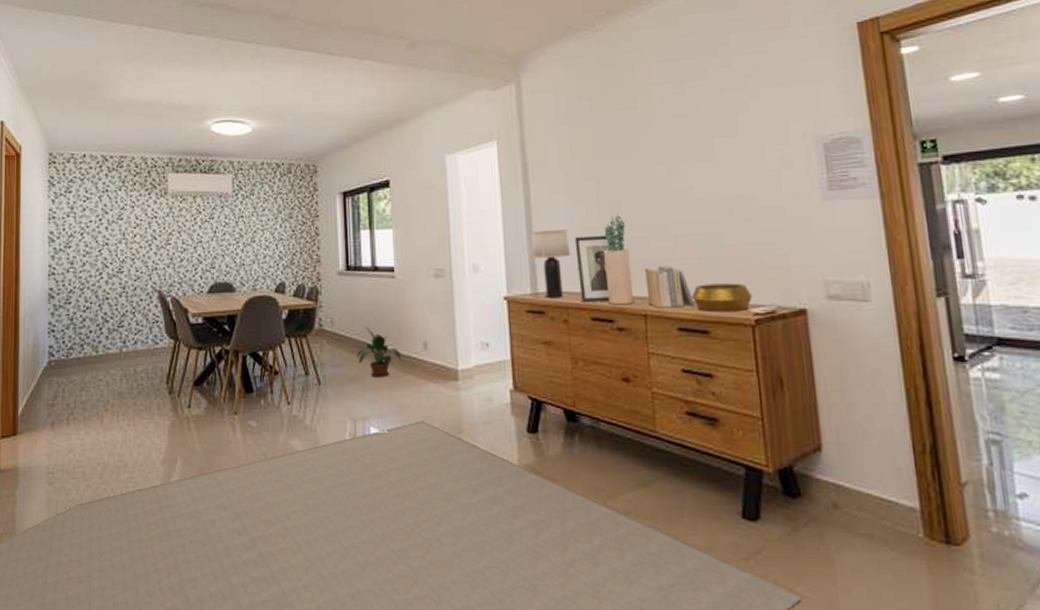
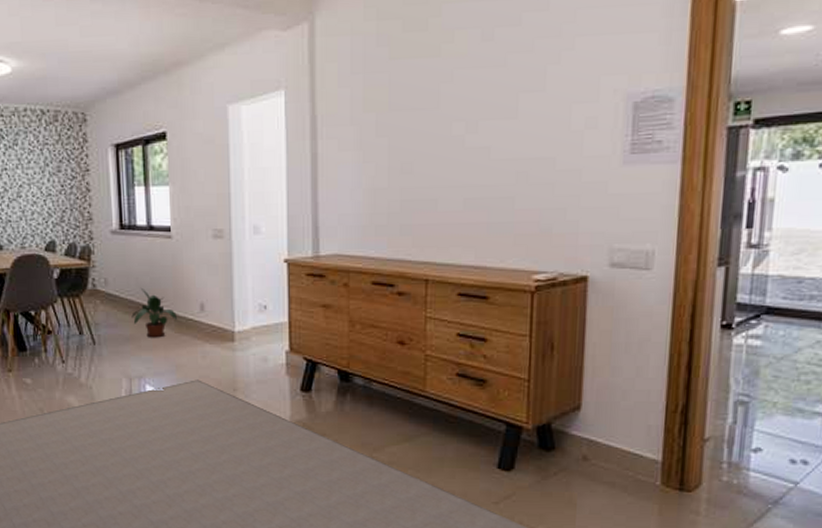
table lamp: present [531,229,571,299] -> none [315,190,356,262]
picture frame: present [574,234,623,302] -> none [361,196,411,266]
vase: present [603,214,634,305] -> none [390,174,417,270]
books: present [645,266,695,308] -> none [430,230,477,273]
decorative bowl: present [692,283,753,313] -> none [476,249,537,279]

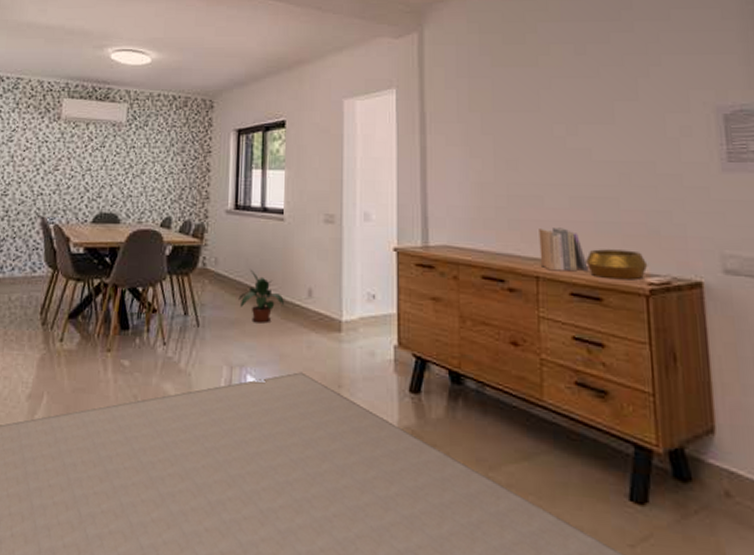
books: none [430,230,477,273] -> present [539,228,588,272]
decorative bowl: none [476,249,537,279] -> present [586,249,648,280]

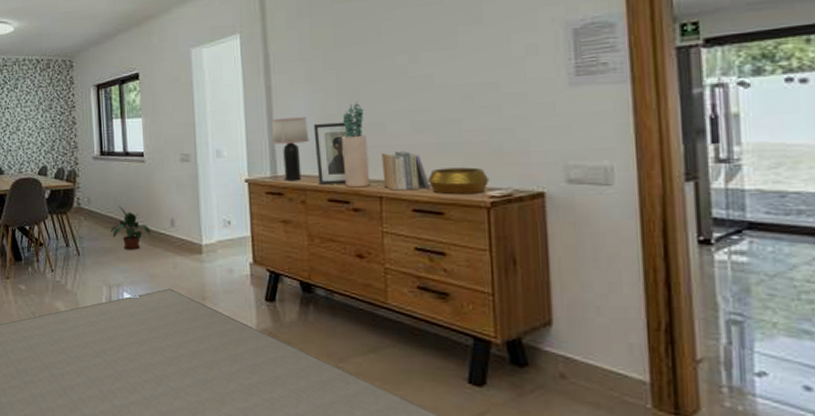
table lamp: none [424,182,464,253] -> present [271,117,310,181]
picture frame: none [469,191,518,260] -> present [313,121,361,184]
vase: none [498,171,526,265] -> present [342,102,370,188]

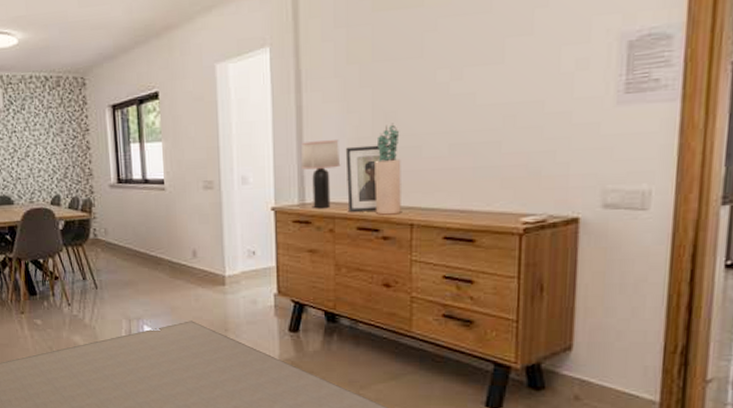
potted plant: present [110,206,150,250] -> none [129,237,171,283]
books: present [382,151,430,191] -> none [415,176,463,218]
decorative bowl: present [428,167,490,195] -> none [462,192,525,222]

